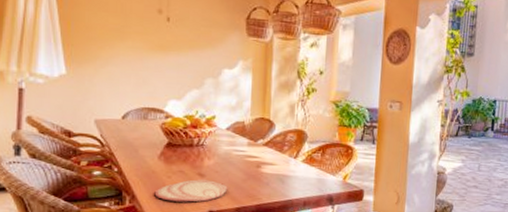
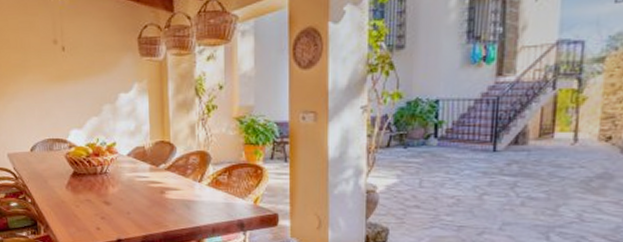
plate: present [154,179,228,202] -> none [65,208,134,231]

